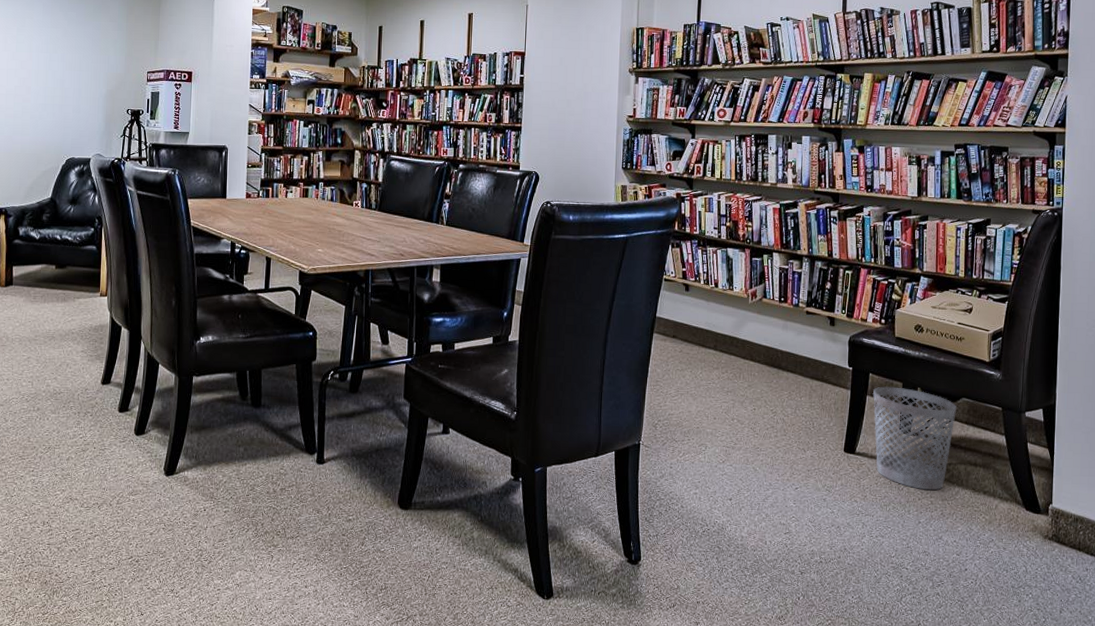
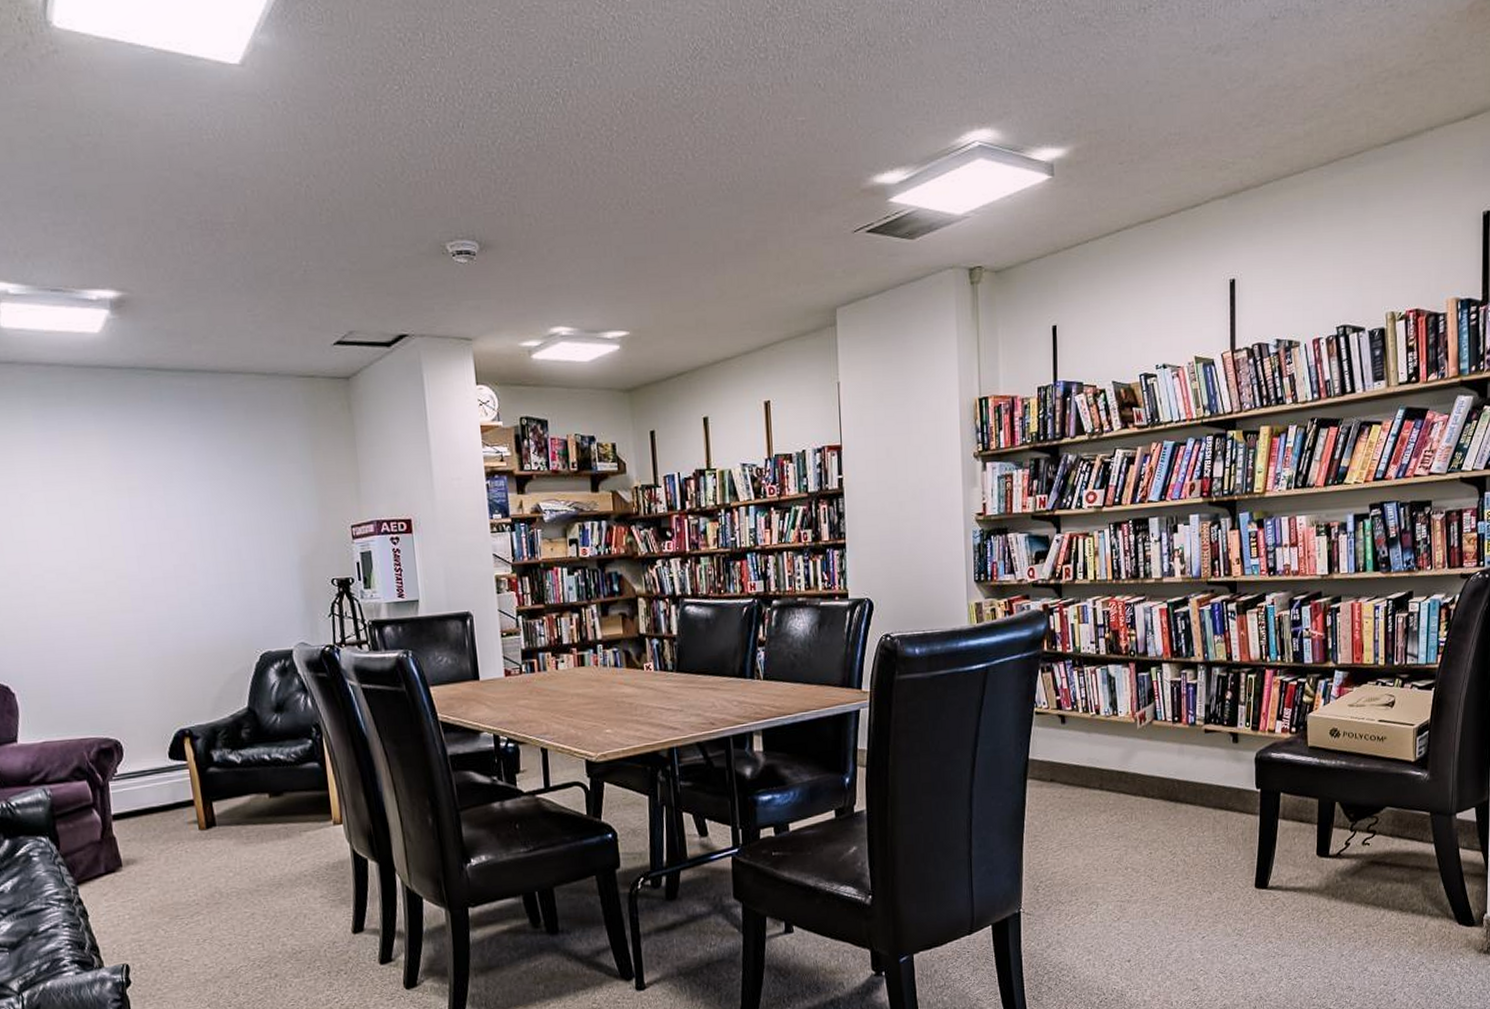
wastebasket: present [873,386,956,491] -> none [1285,804,1379,918]

